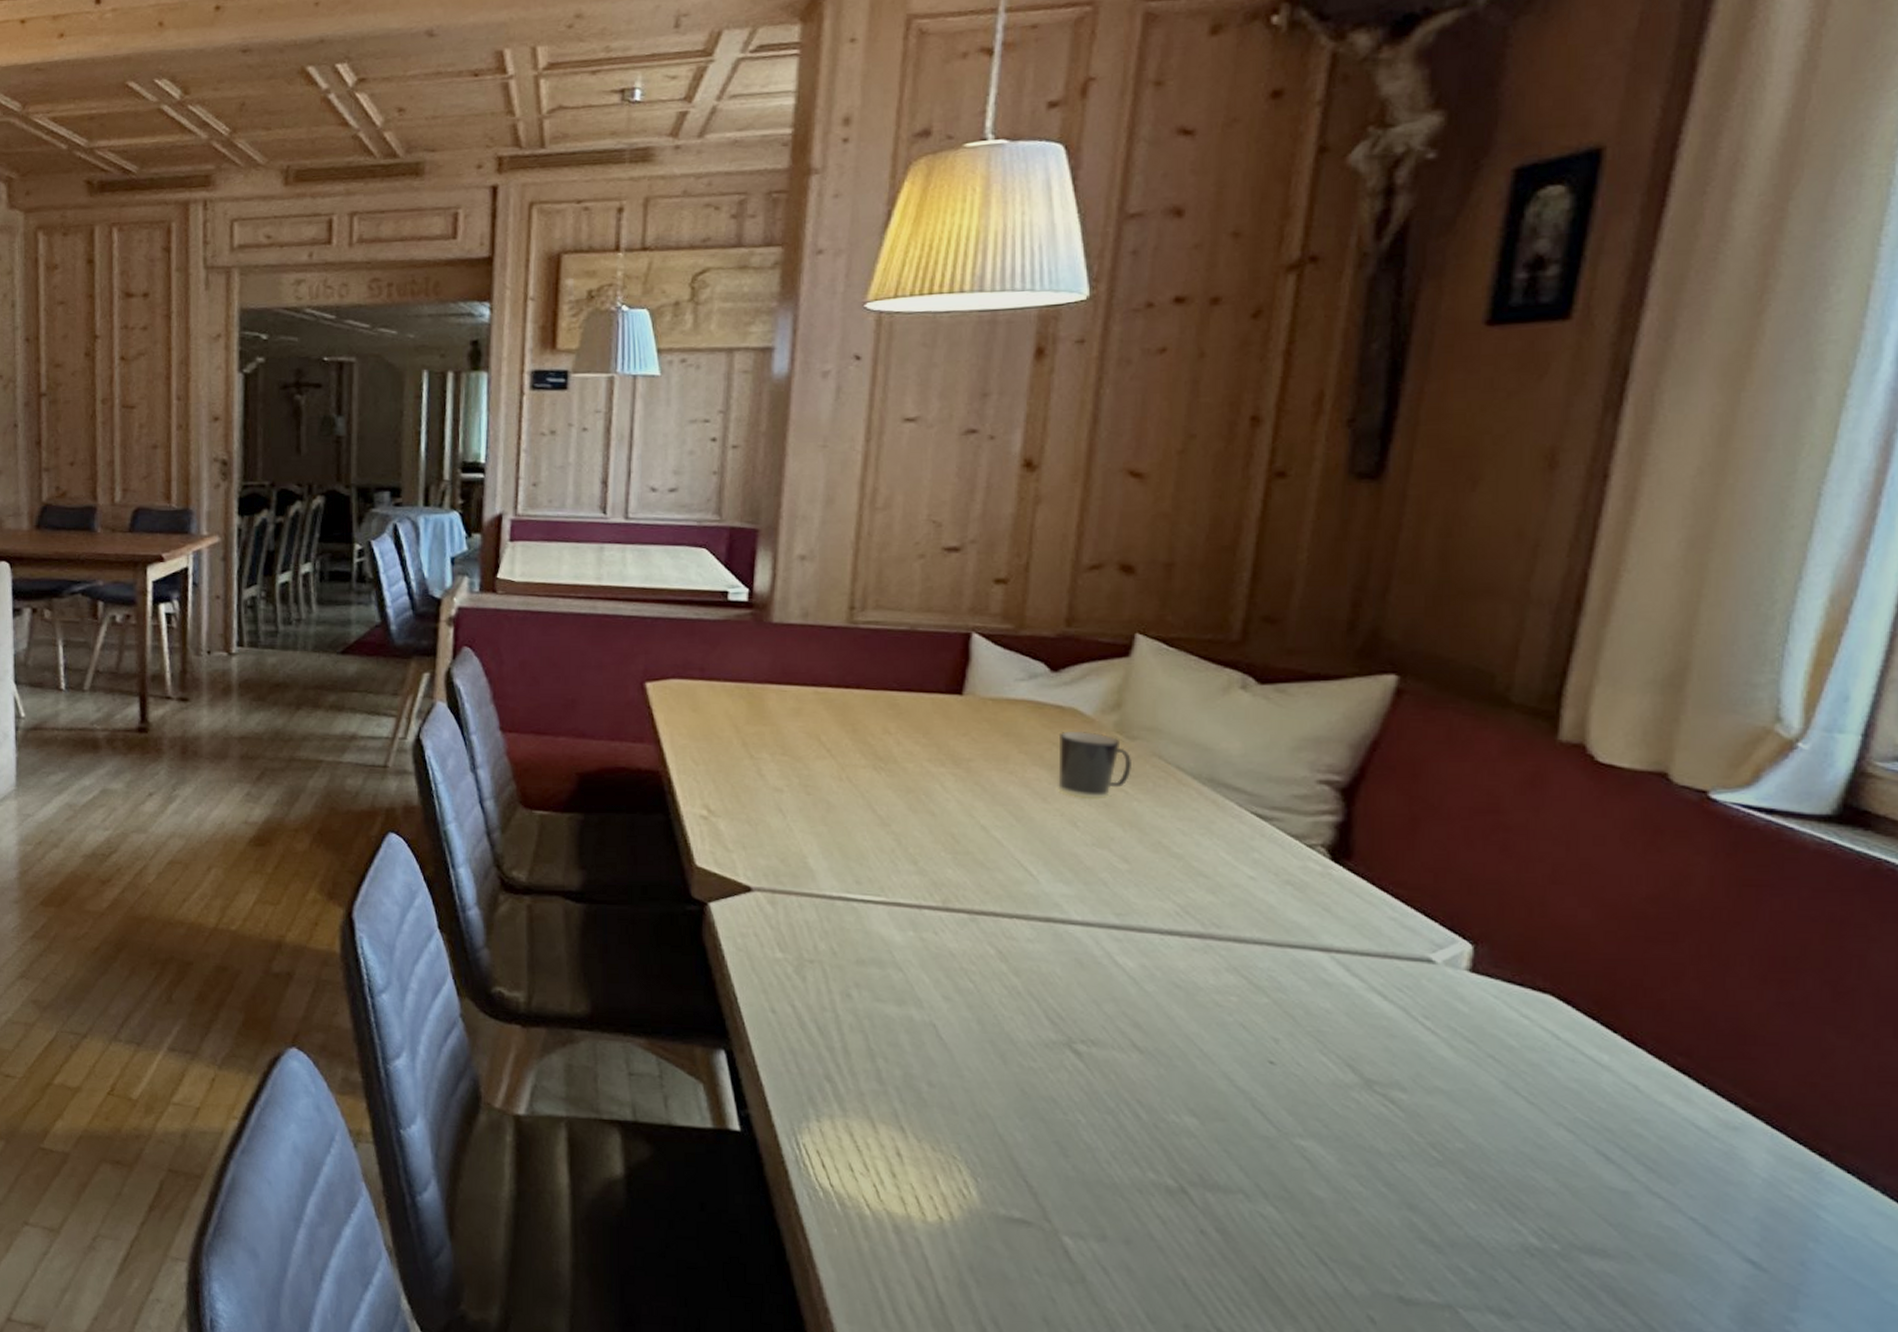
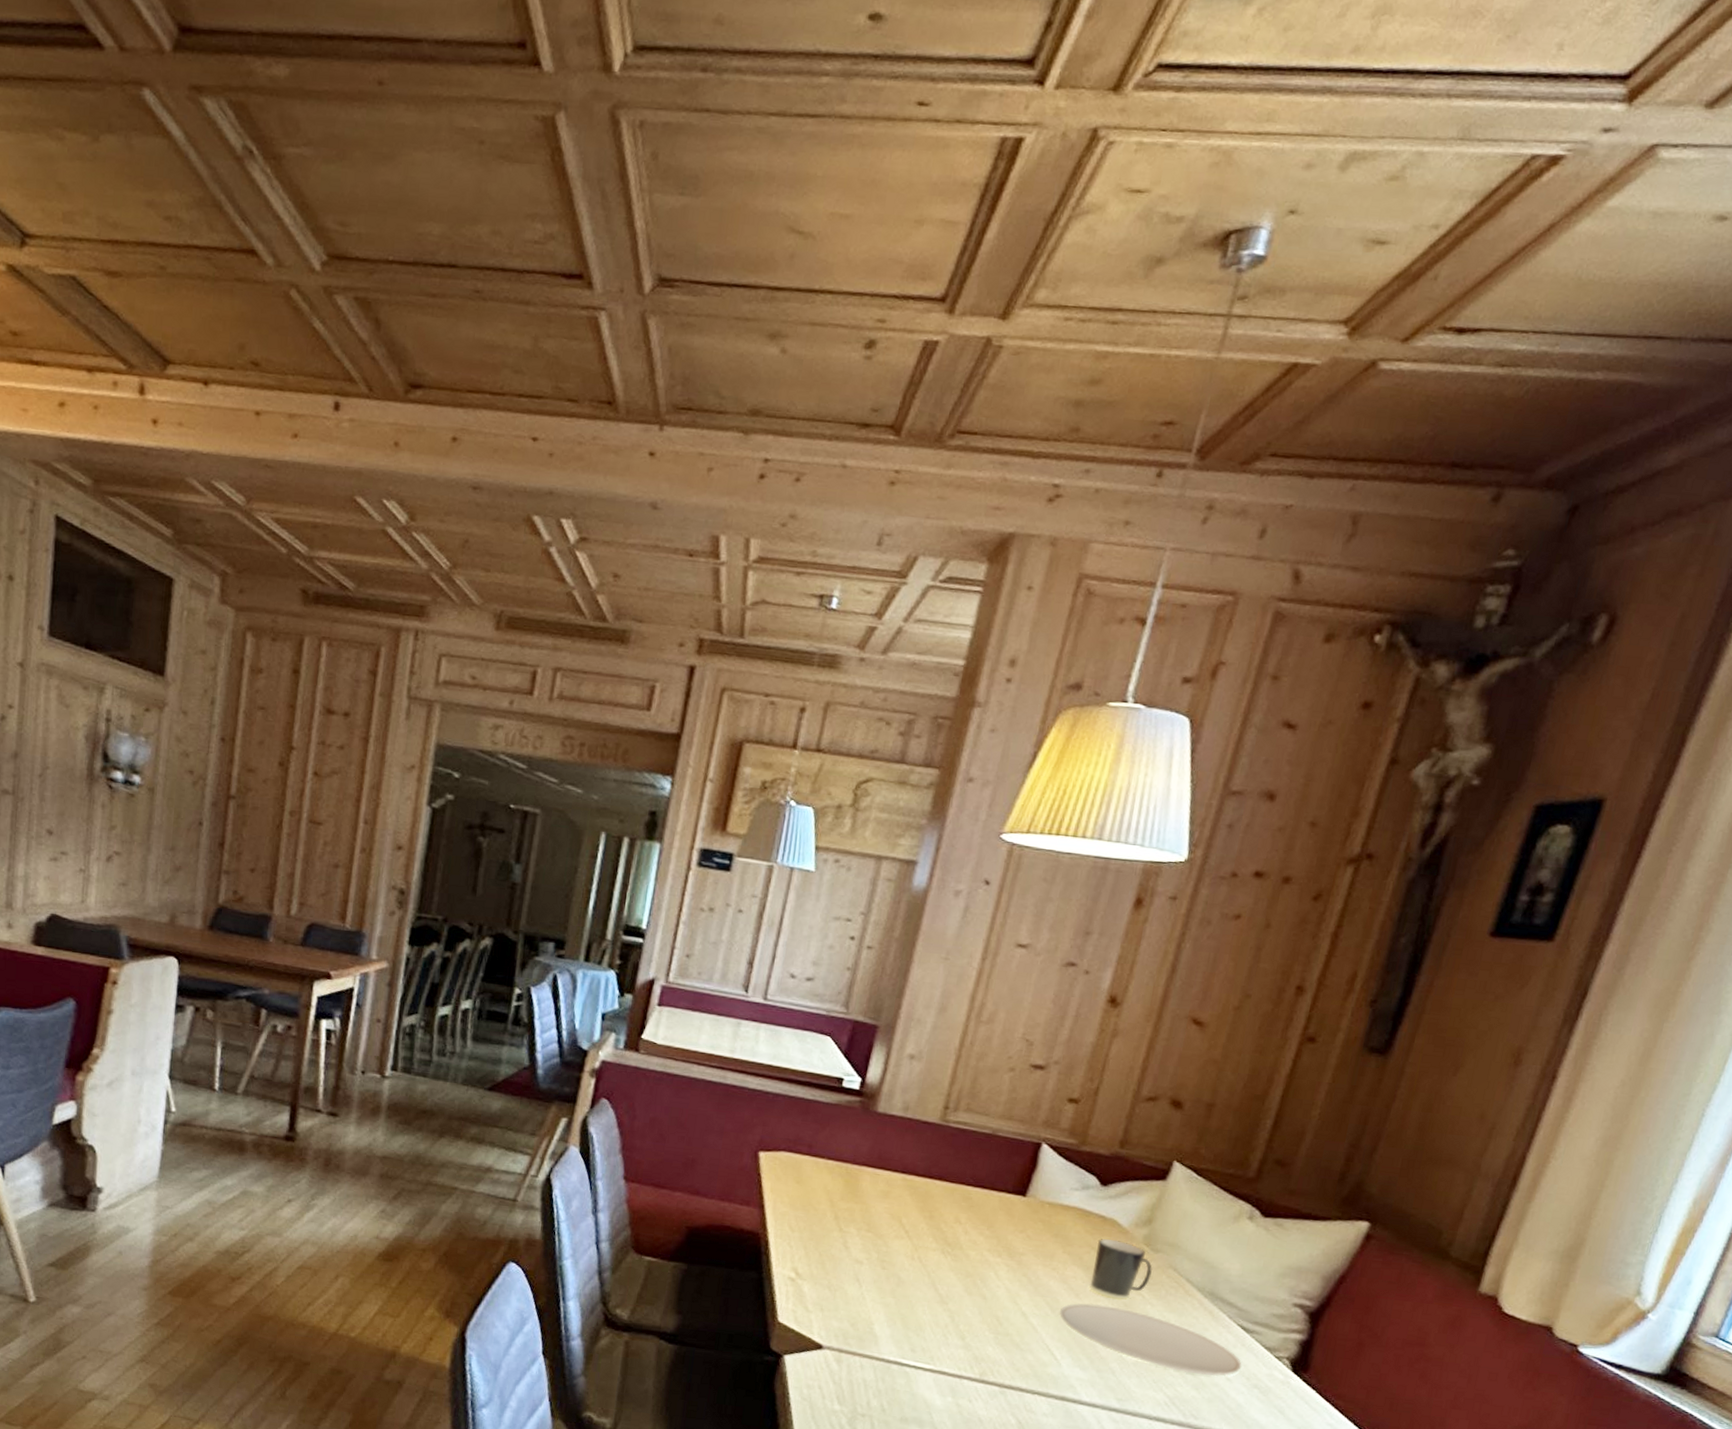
plate: none [1026,807,1266,876] -> present [1059,1303,1242,1377]

